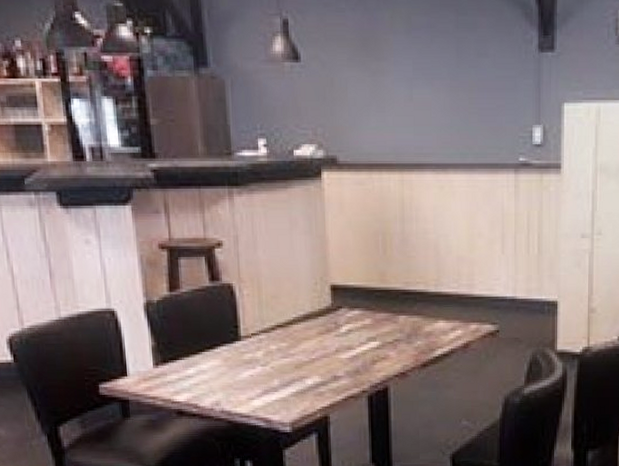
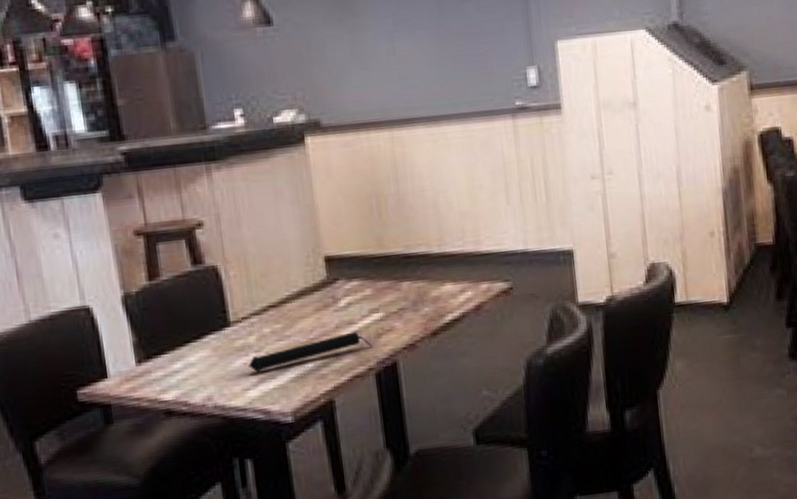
candle: none [254,356,367,384] -> present [248,332,372,373]

